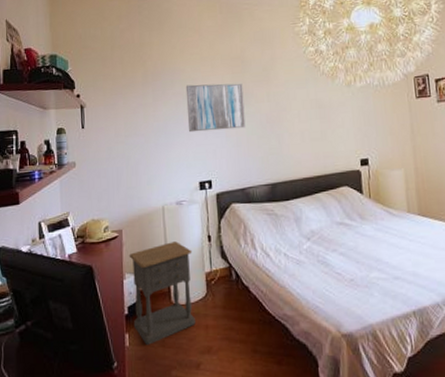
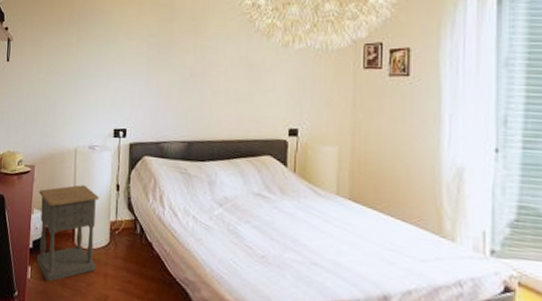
wall art: present [185,83,246,133] -> none [108,28,169,80]

